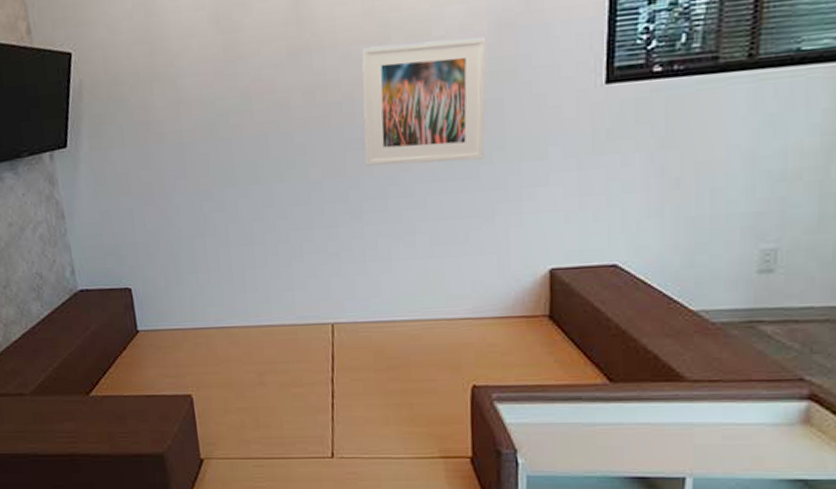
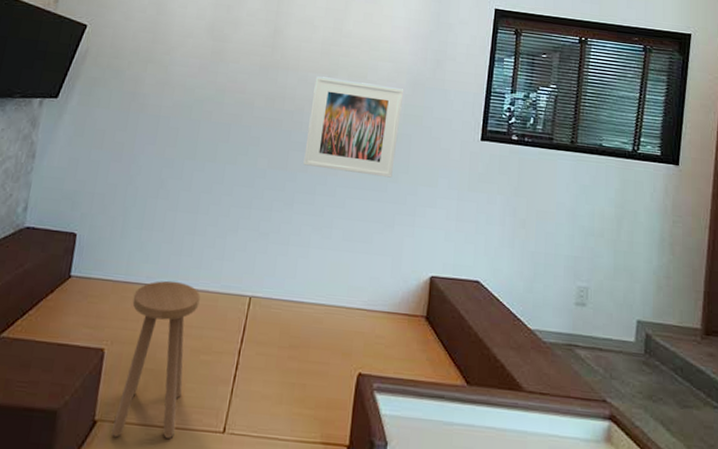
stool: none [206,320,282,472] -> present [111,280,200,438]

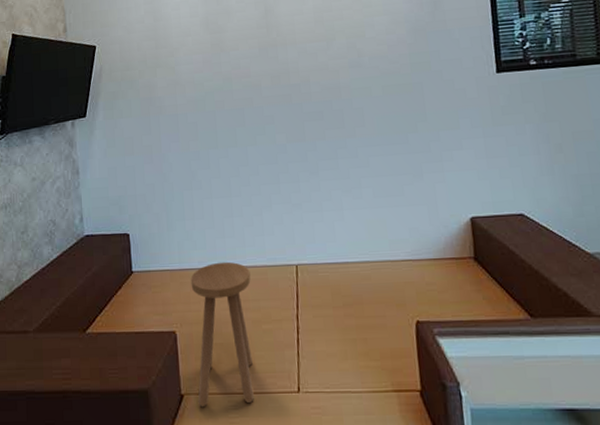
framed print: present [303,76,404,178] -> none [314,38,411,133]

